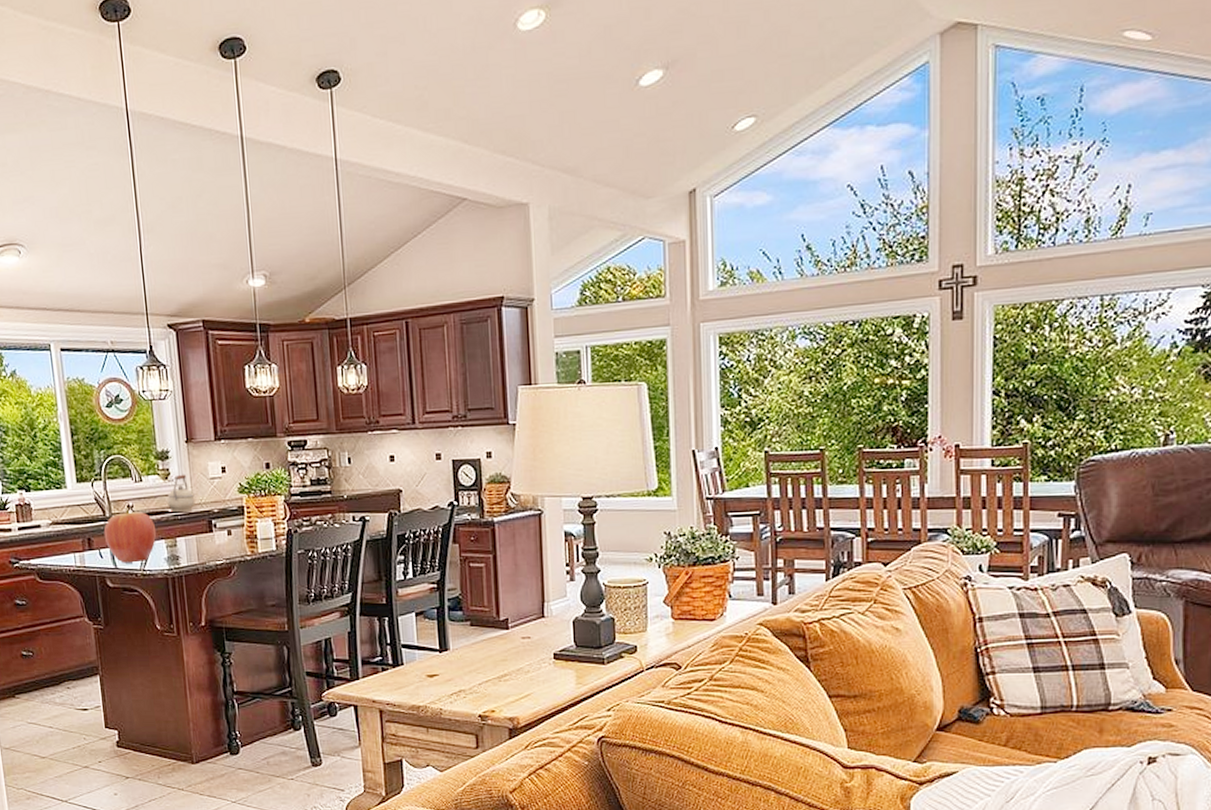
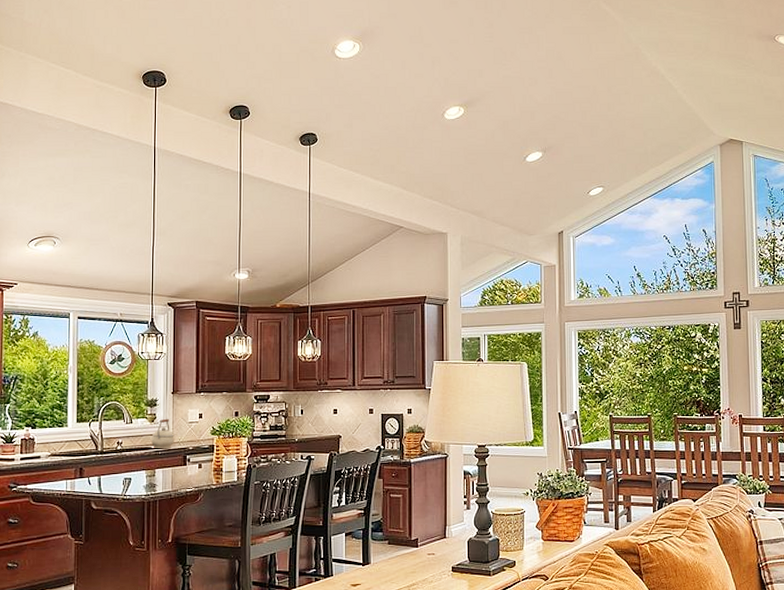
fruit: present [103,507,157,563] -> none [94,443,139,489]

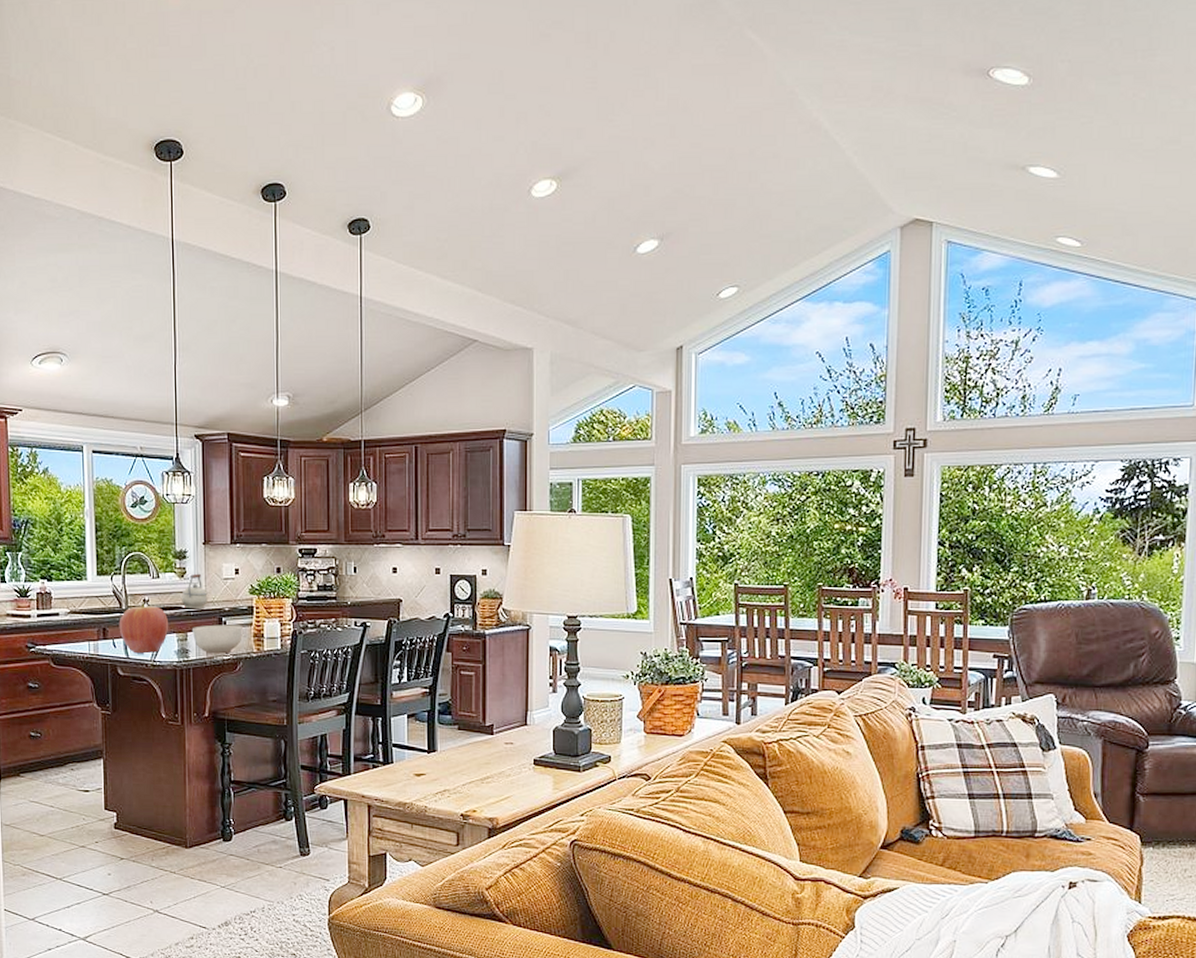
fruit: none [94,443,139,489] -> present [119,601,169,654]
bowl: none [159,461,205,487] -> present [191,624,244,654]

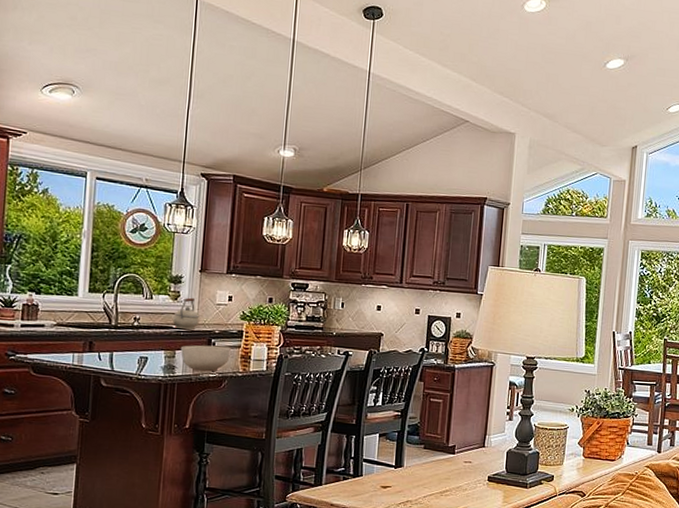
fruit: present [119,601,169,654] -> none [106,318,158,368]

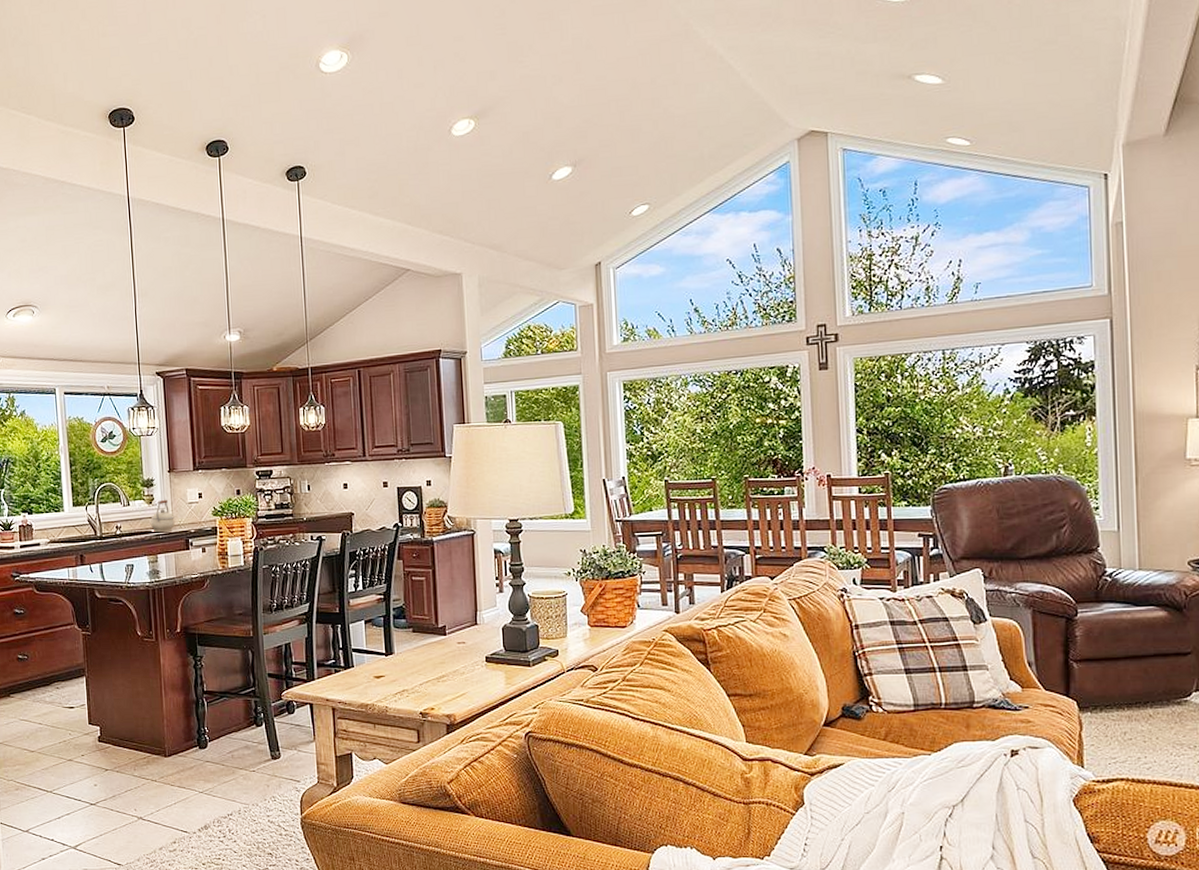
bowl: present [180,345,232,372] -> none [161,545,209,573]

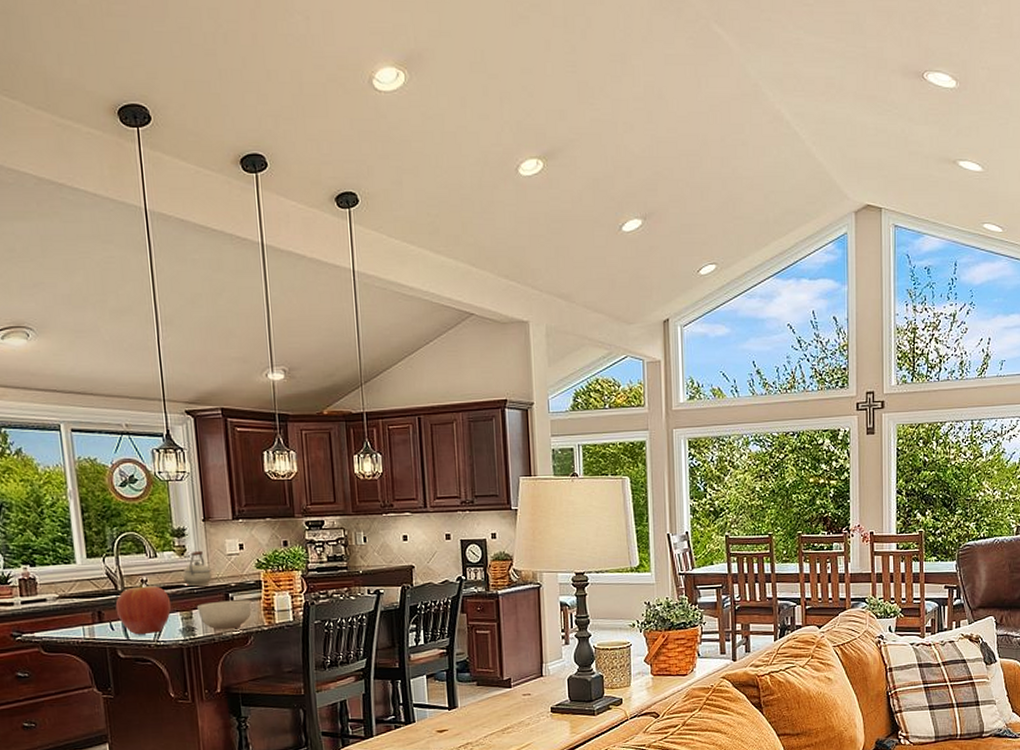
fruit: none [94,527,141,577] -> present [115,581,172,635]
bowl: none [161,545,209,573] -> present [196,599,252,630]

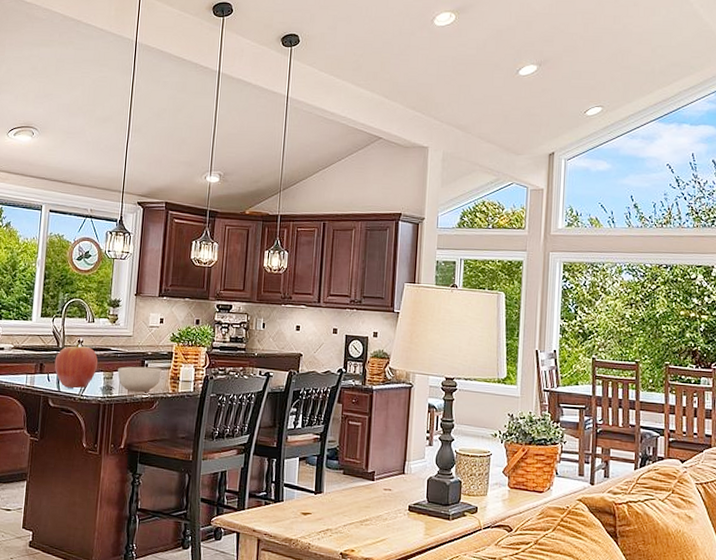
kettle: present [183,550,212,587] -> none [111,320,135,352]

